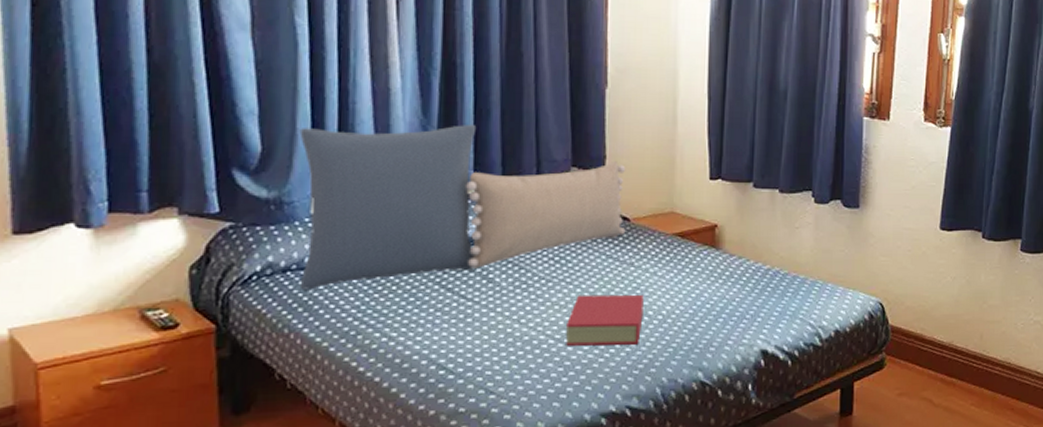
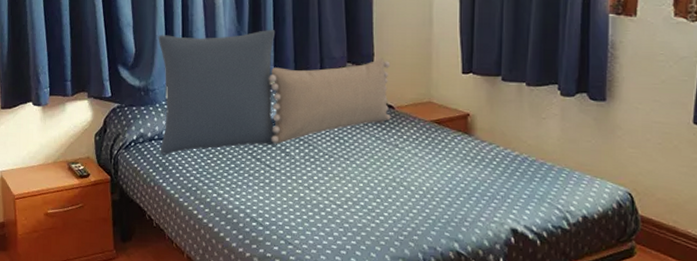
book: present [566,294,644,346] -> none [345,169,407,214]

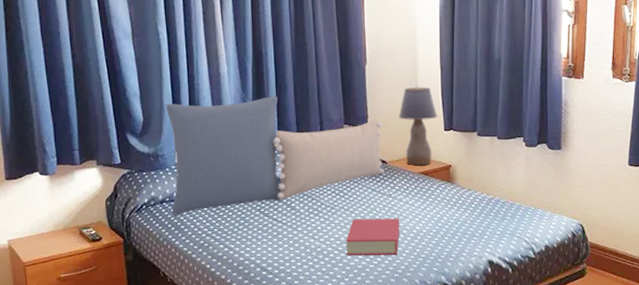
book: none [345,169,407,214] -> present [346,218,400,256]
table lamp: none [408,21,455,113] -> present [398,86,437,166]

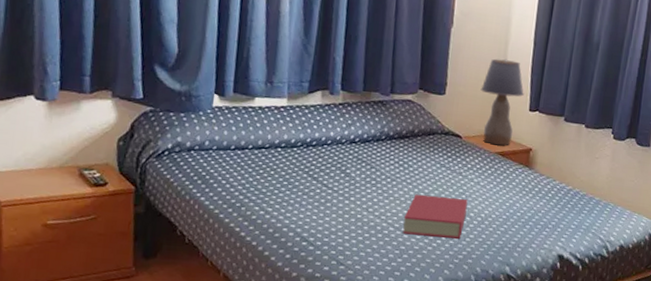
pillow: present [165,97,282,215] -> none [201,37,346,167]
pillow: present [273,118,385,200] -> none [331,86,462,164]

